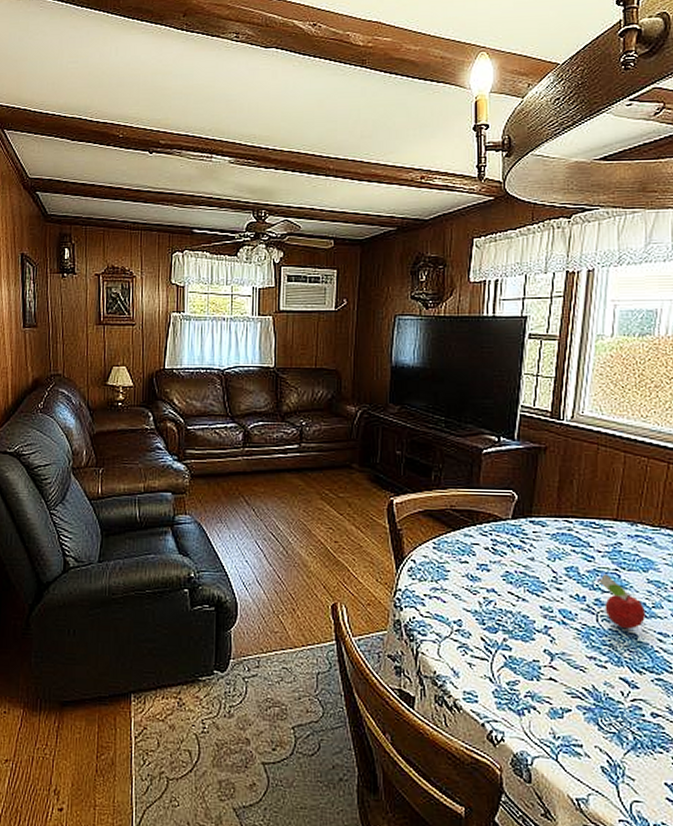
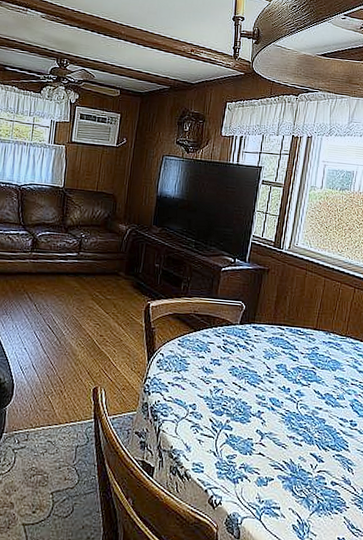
fruit: present [599,574,645,630] -> none [300,371,332,416]

